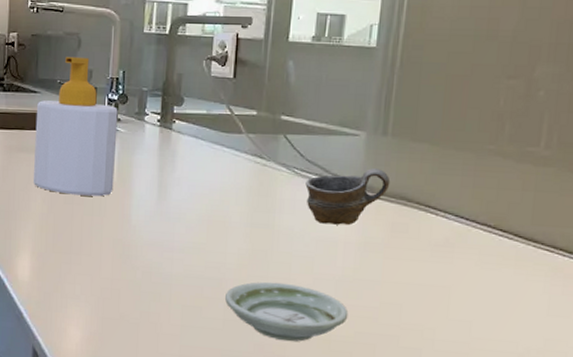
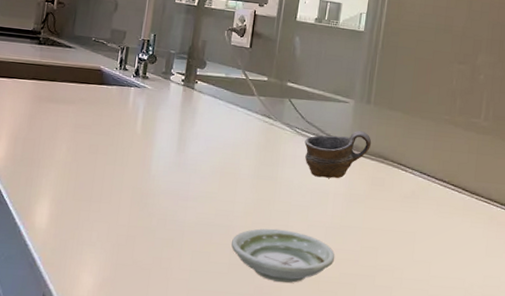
soap bottle: present [34,56,118,197] -> none [60,17,147,148]

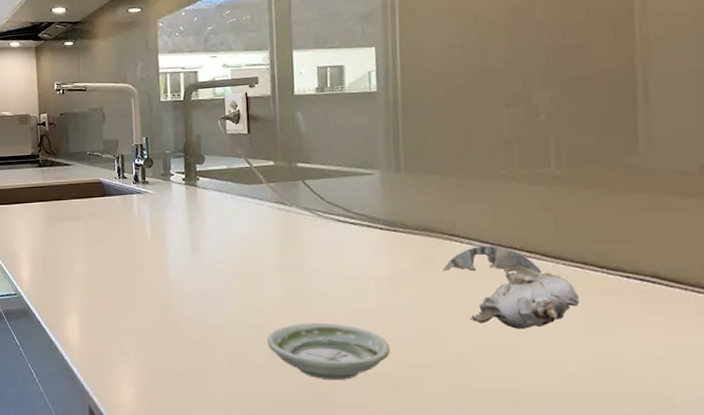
cup: present [304,130,372,178] -> none [329,203,411,261]
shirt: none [388,176,482,250] -> present [443,246,579,329]

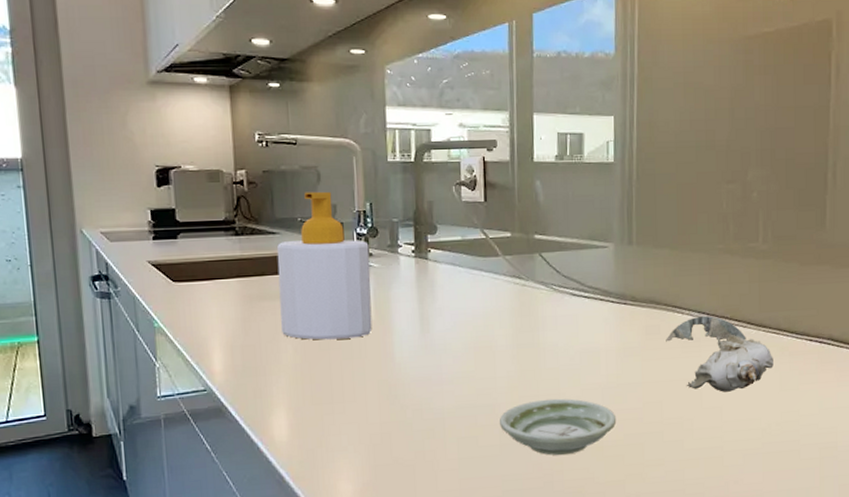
soap bottle: none [70,129,149,256] -> present [276,191,373,340]

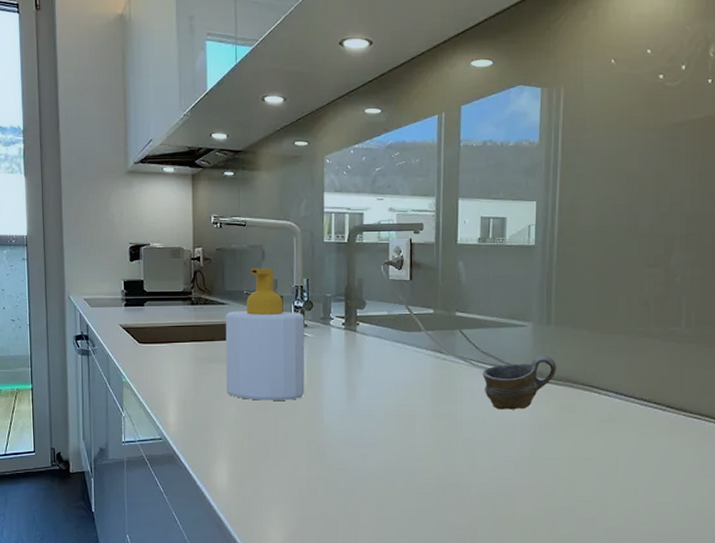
saucer: present [500,398,617,456] -> none [417,468,530,523]
cup: none [564,276,640,336] -> present [482,354,557,410]
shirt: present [666,316,774,392] -> none [582,397,694,474]

